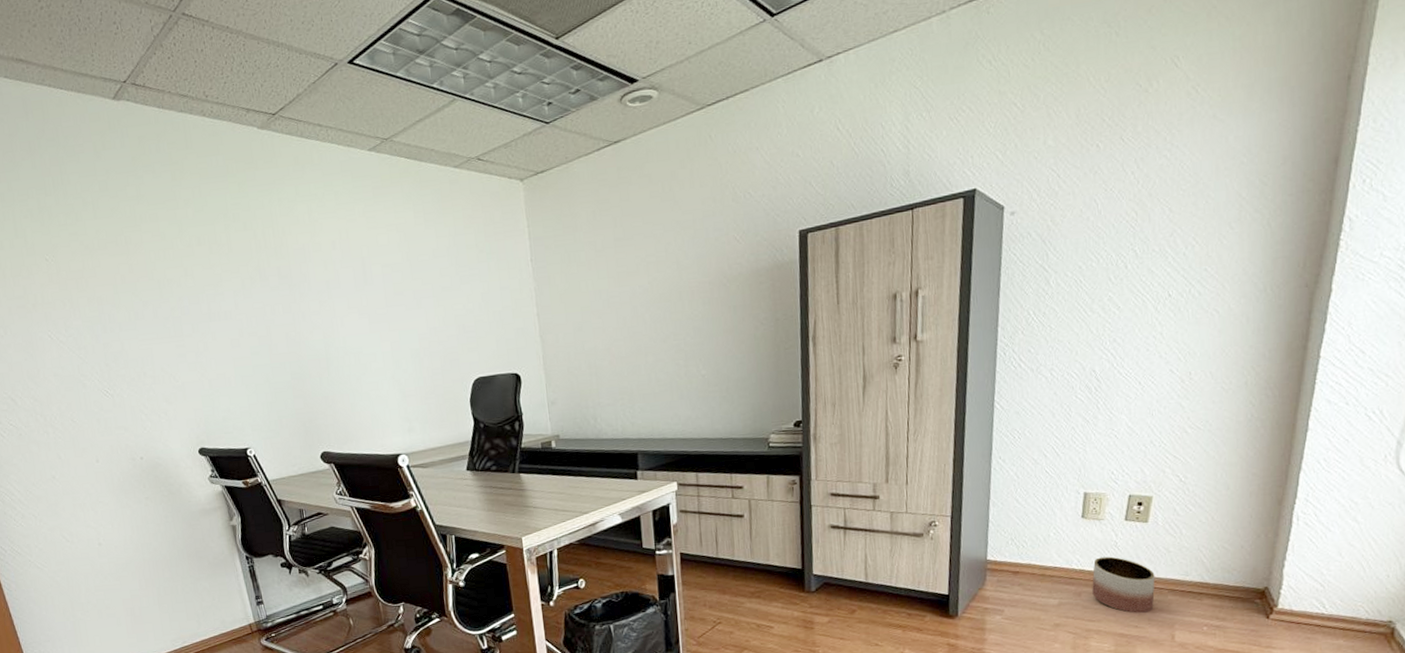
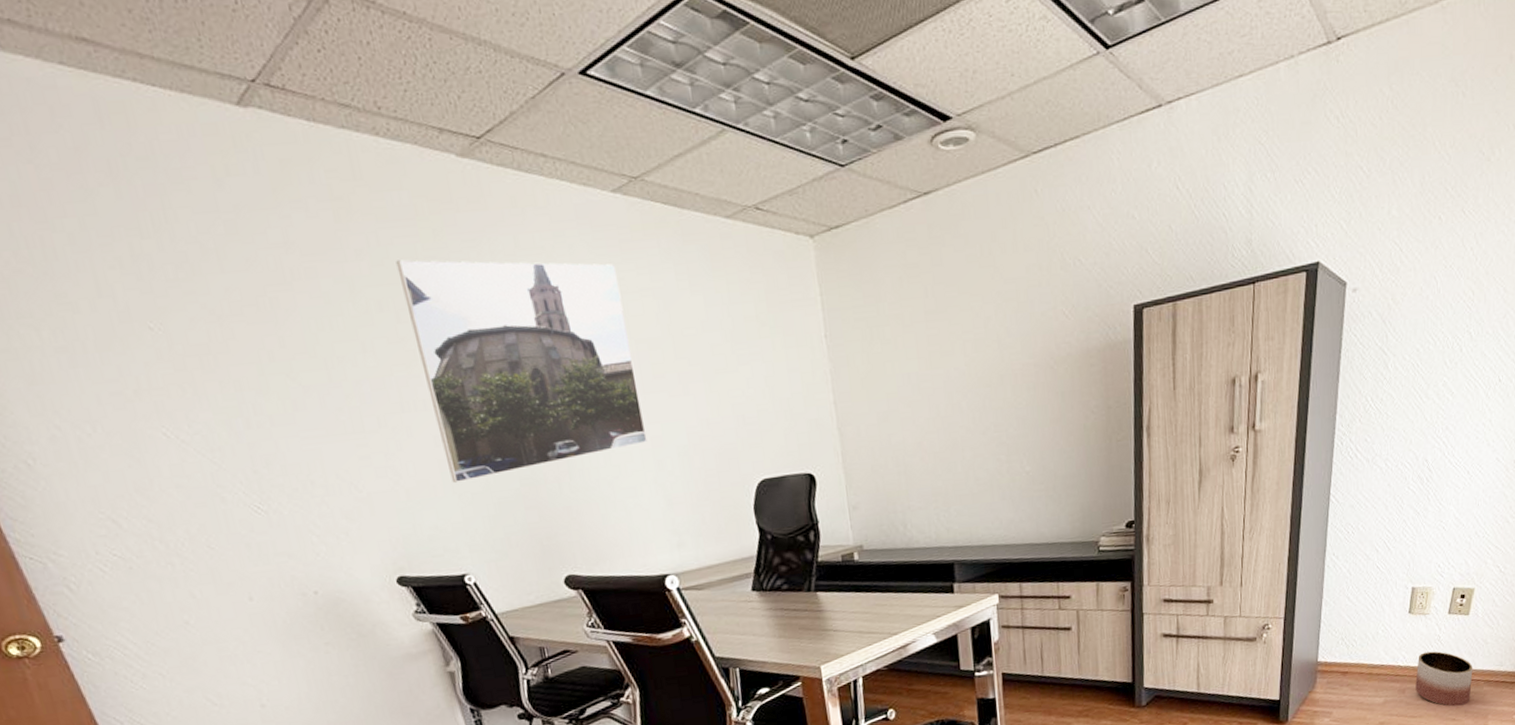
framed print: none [212,206,388,376] -> present [396,259,647,483]

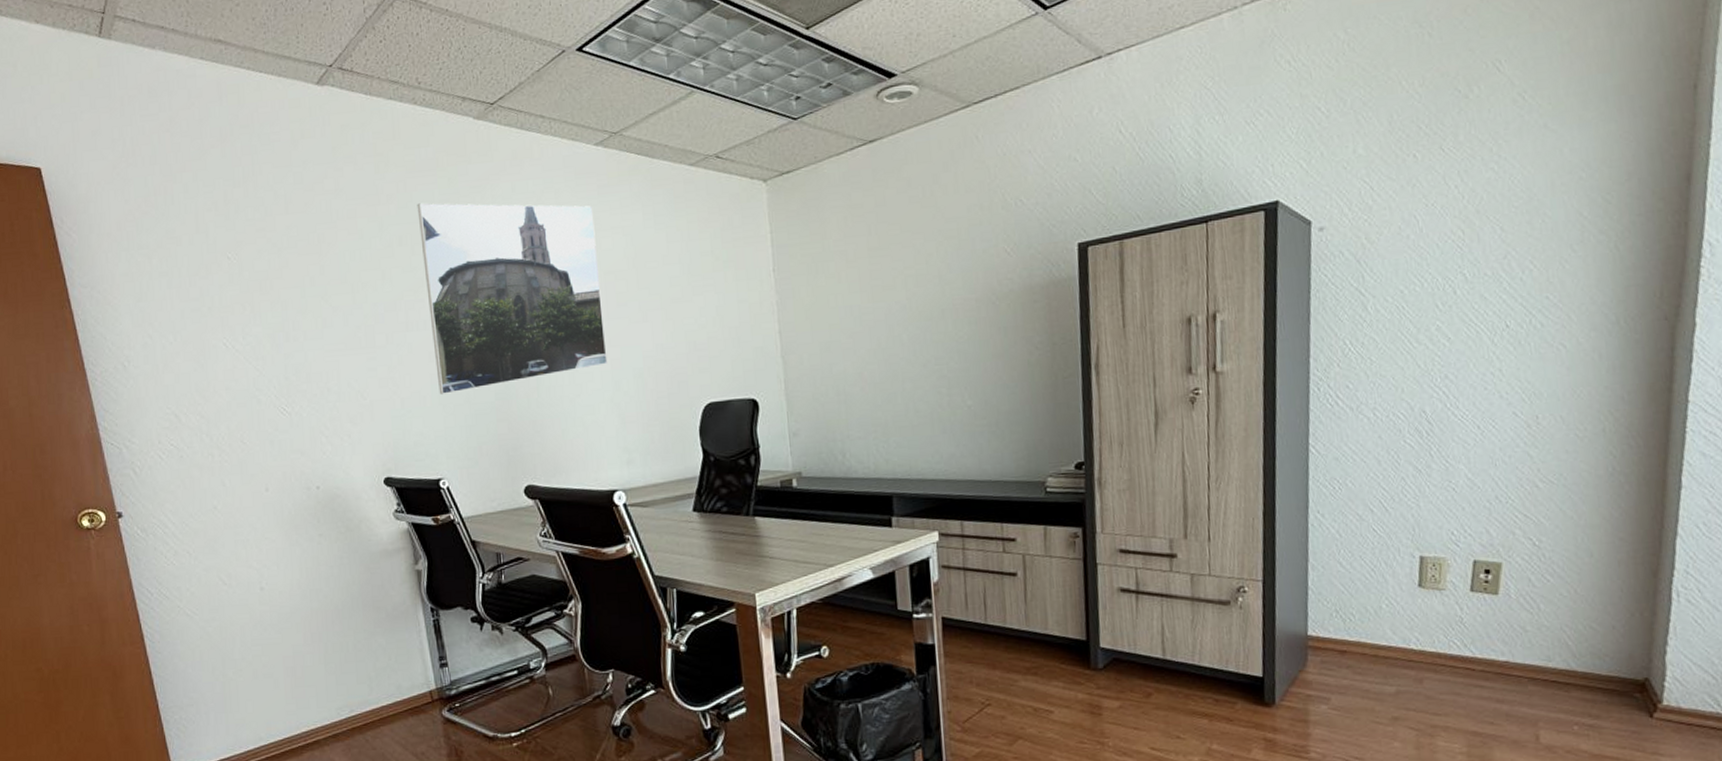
planter: present [1415,651,1473,707] -> none [1435,635,1512,707]

